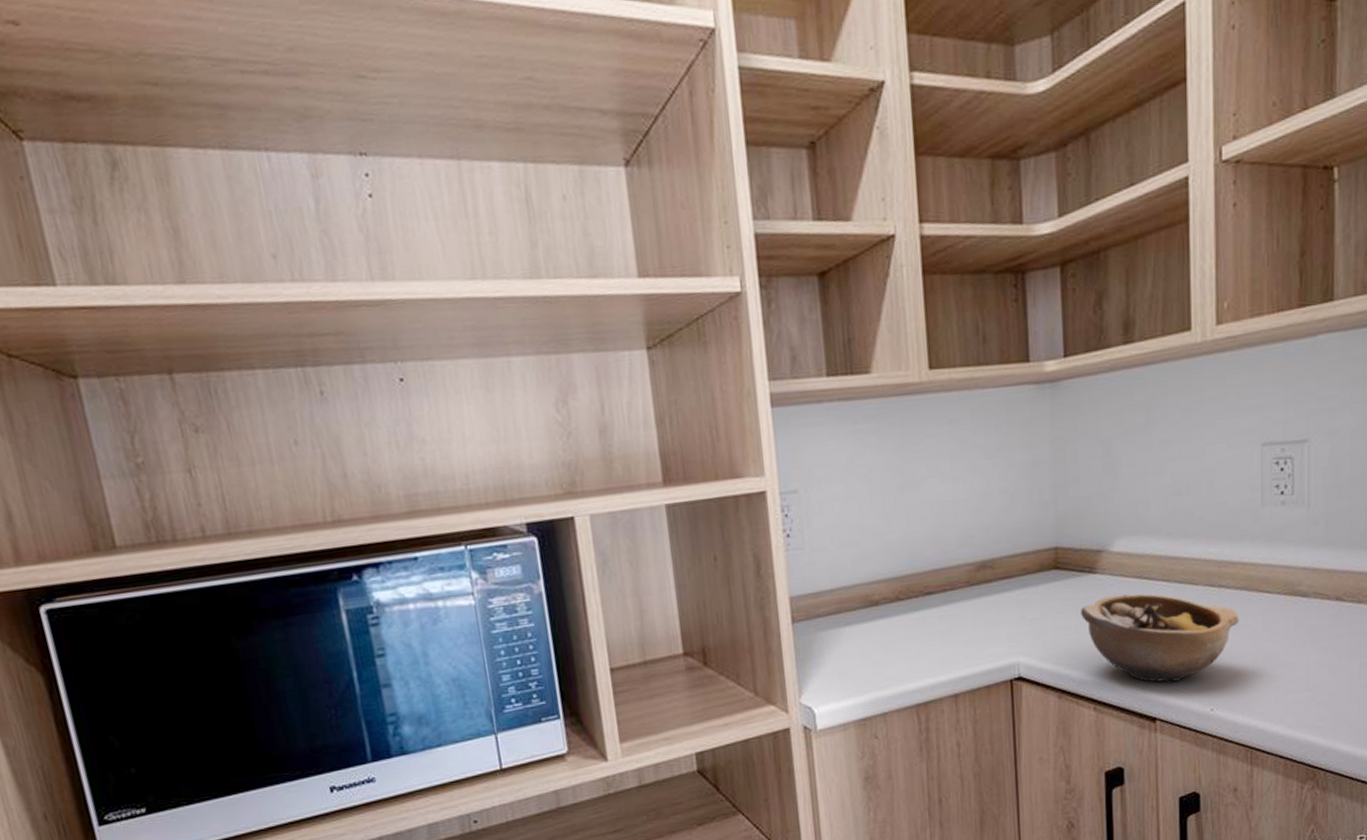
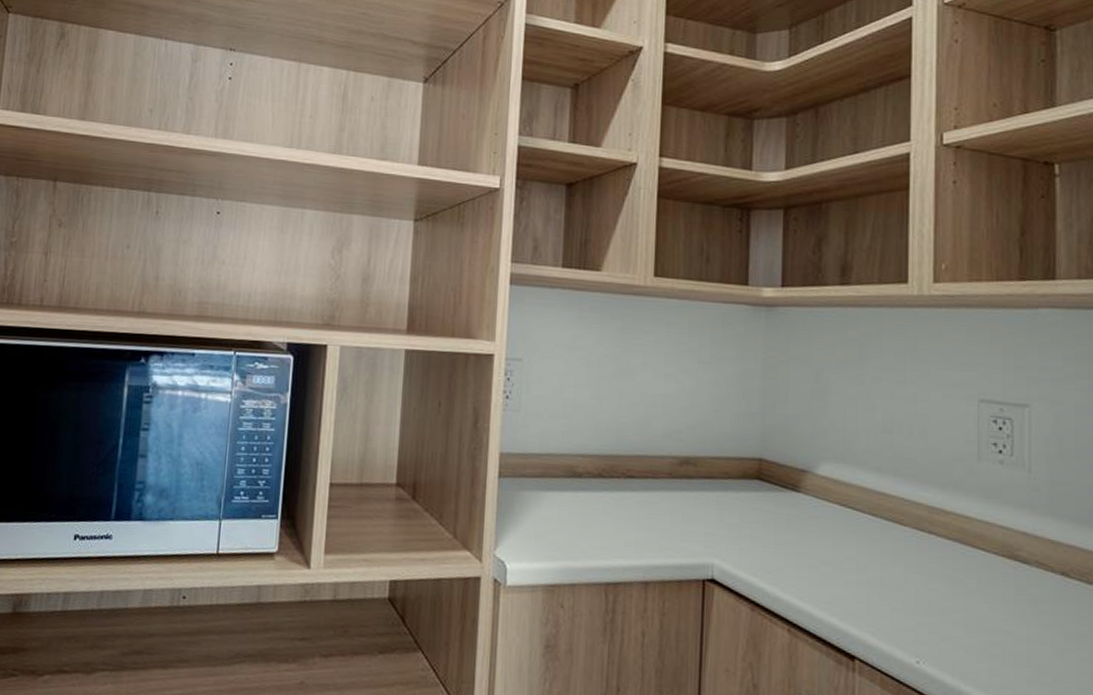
bowl: present [1081,593,1239,682] -> none [781,517,951,622]

